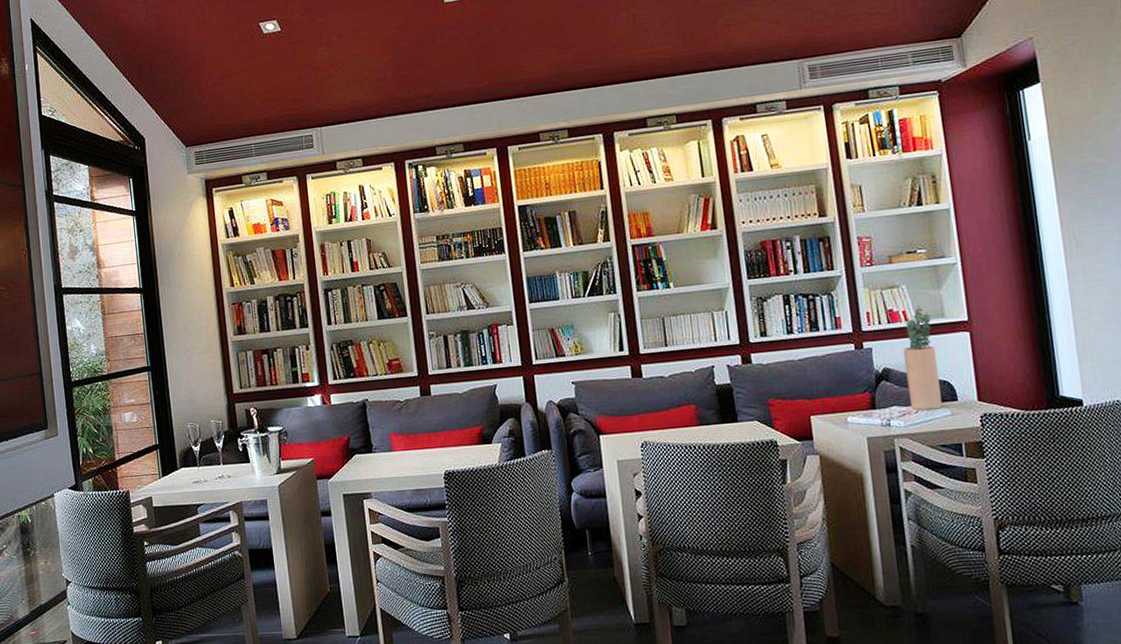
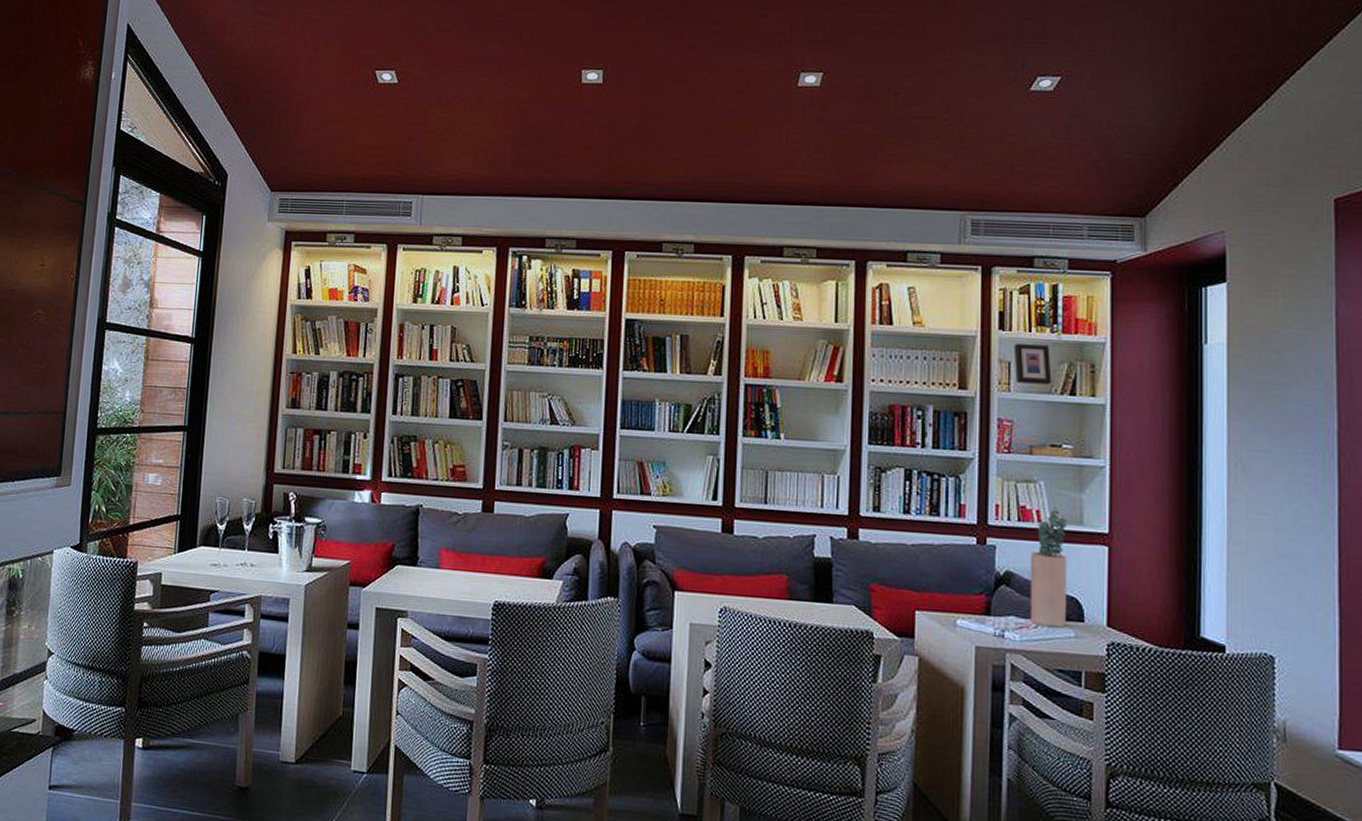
picture frame: none [862,165,900,203] -> present [1013,344,1052,385]

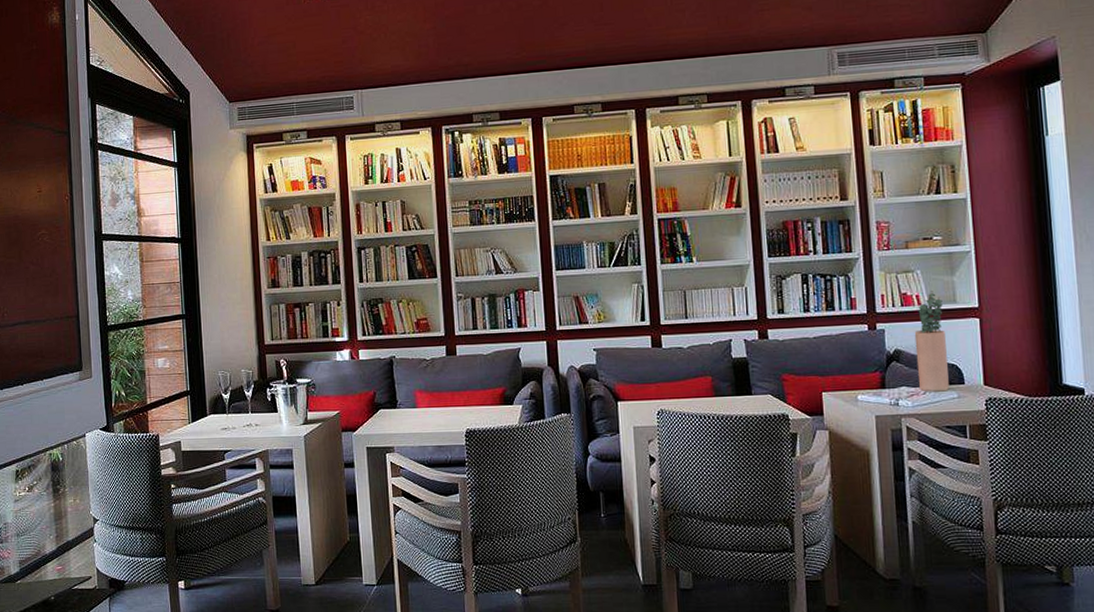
picture frame: present [1013,344,1052,385] -> none [884,153,919,189]

